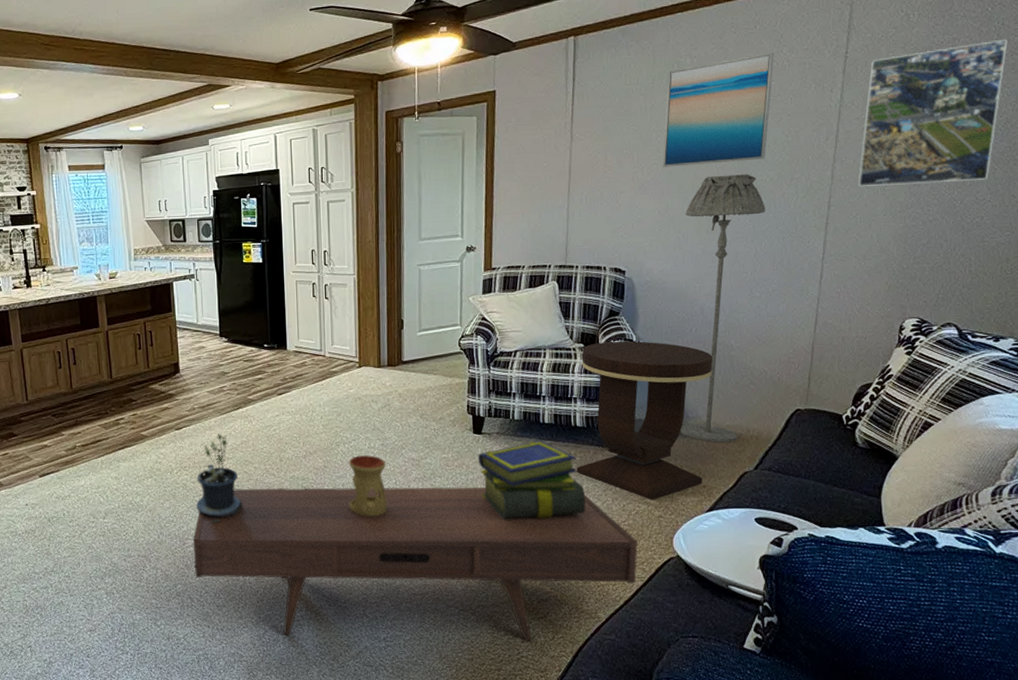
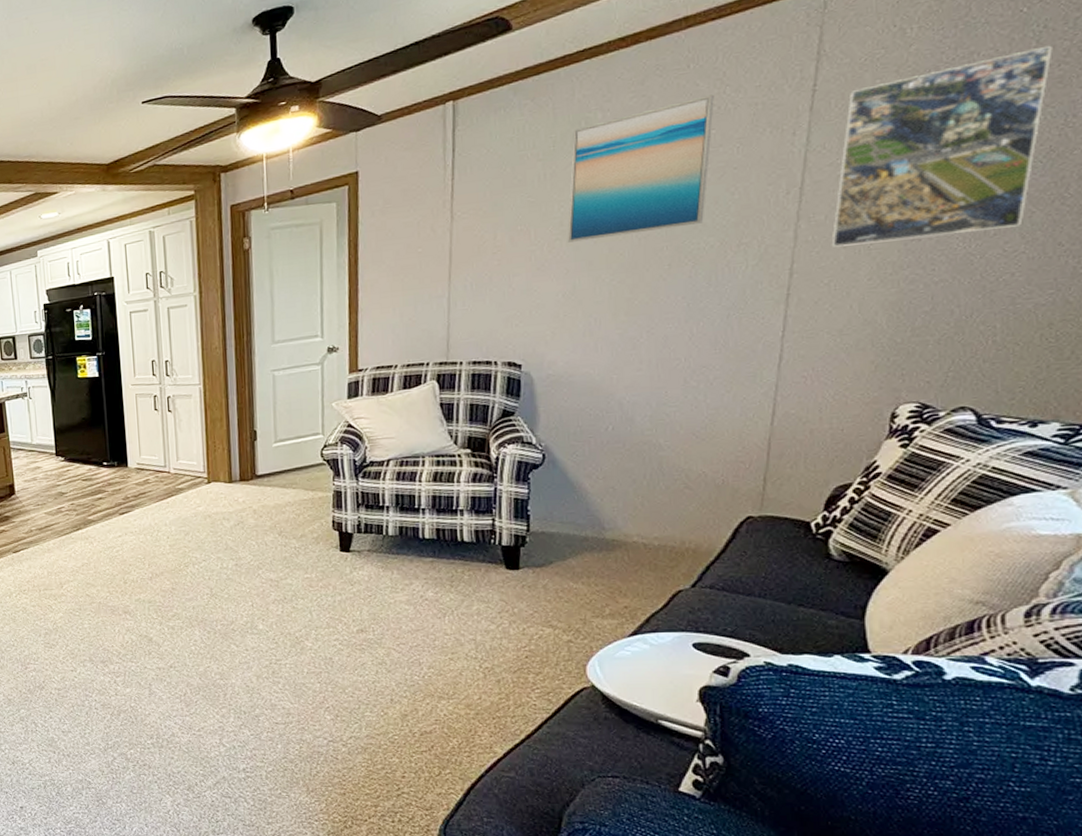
coffee table: present [192,487,638,642] -> none [34,609,542,777]
potted plant: present [196,434,243,524] -> none [37,556,87,649]
oil burner: present [348,455,387,517] -> none [199,576,244,641]
stack of books: present [478,441,585,519] -> none [347,558,476,644]
side table: present [577,341,713,500] -> none [465,443,636,623]
floor lamp: present [679,174,765,443] -> none [593,242,704,557]

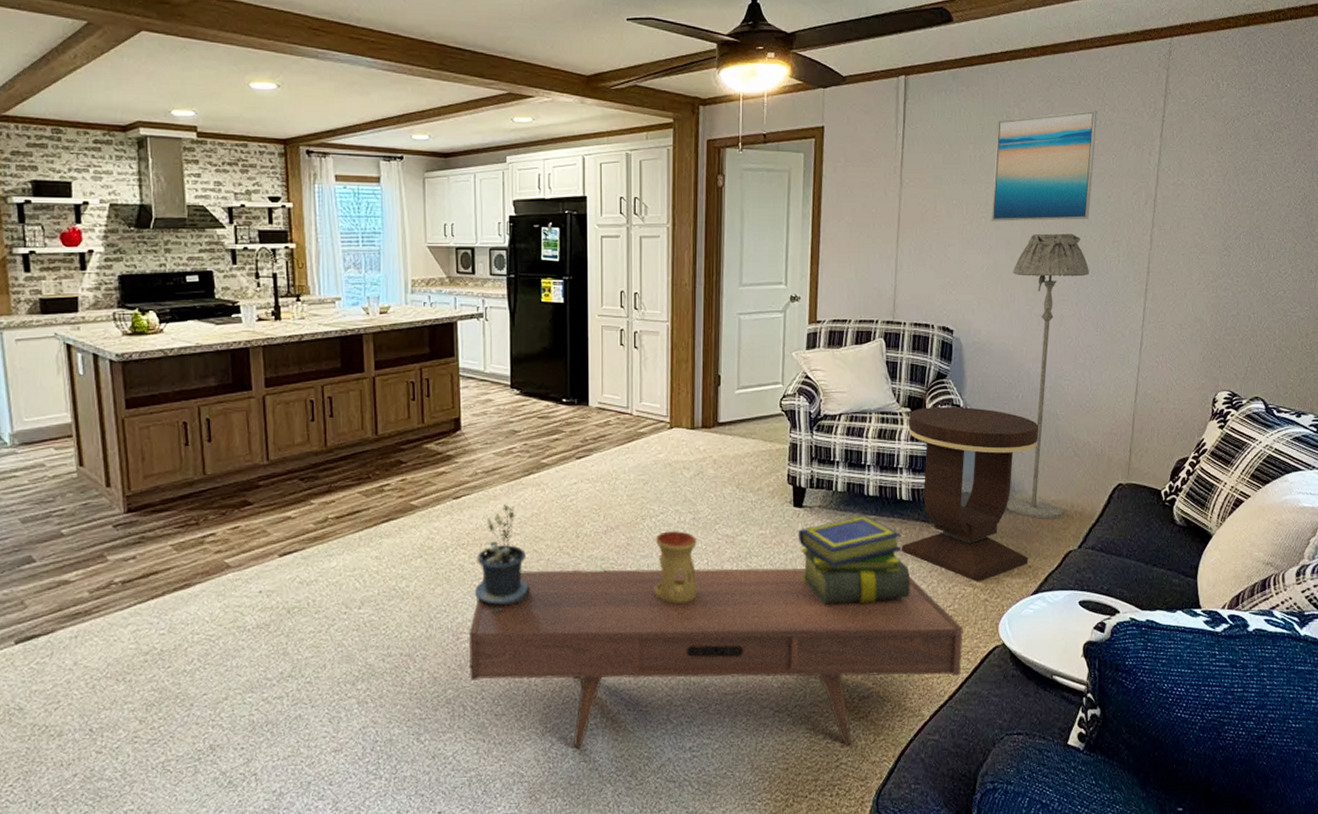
coffee table: none [34,609,542,777] -> present [468,568,963,749]
potted plant: none [37,556,87,649] -> present [474,504,531,614]
oil burner: none [199,576,244,641] -> present [654,531,697,604]
stack of books: none [347,558,476,644] -> present [799,516,910,605]
side table: none [465,443,636,623] -> present [902,406,1039,582]
floor lamp: none [593,242,704,557] -> present [1006,233,1089,519]
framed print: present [831,45,1053,247] -> none [1174,116,1304,255]

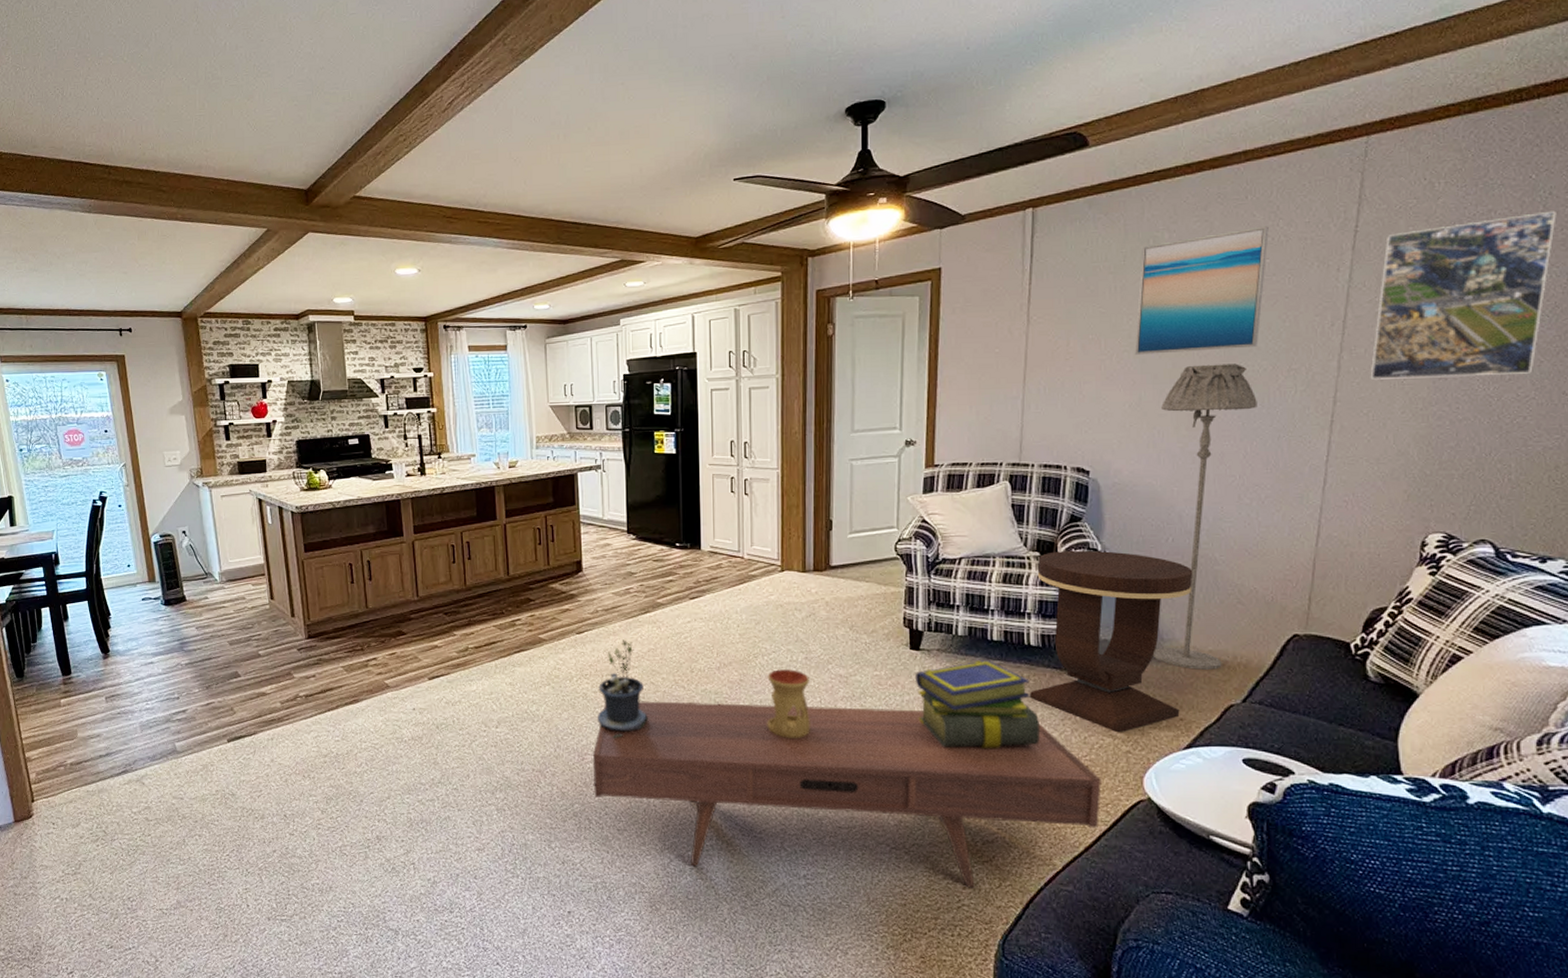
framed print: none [1174,116,1304,255] -> present [1370,210,1556,380]

